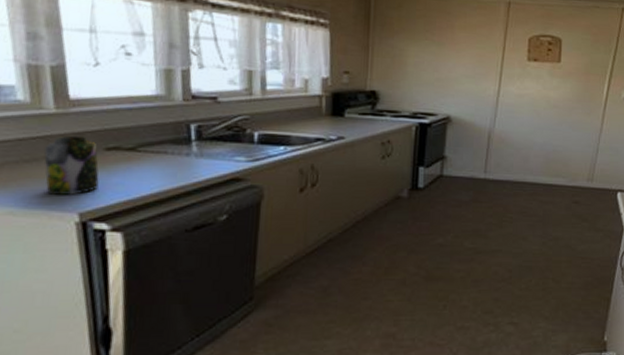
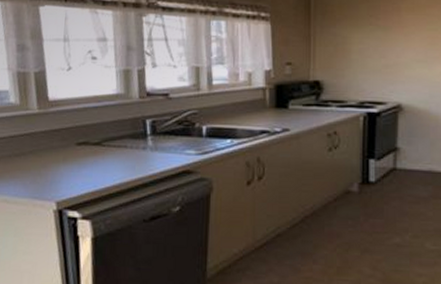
jar: present [44,135,99,195] -> none [30,132,72,186]

